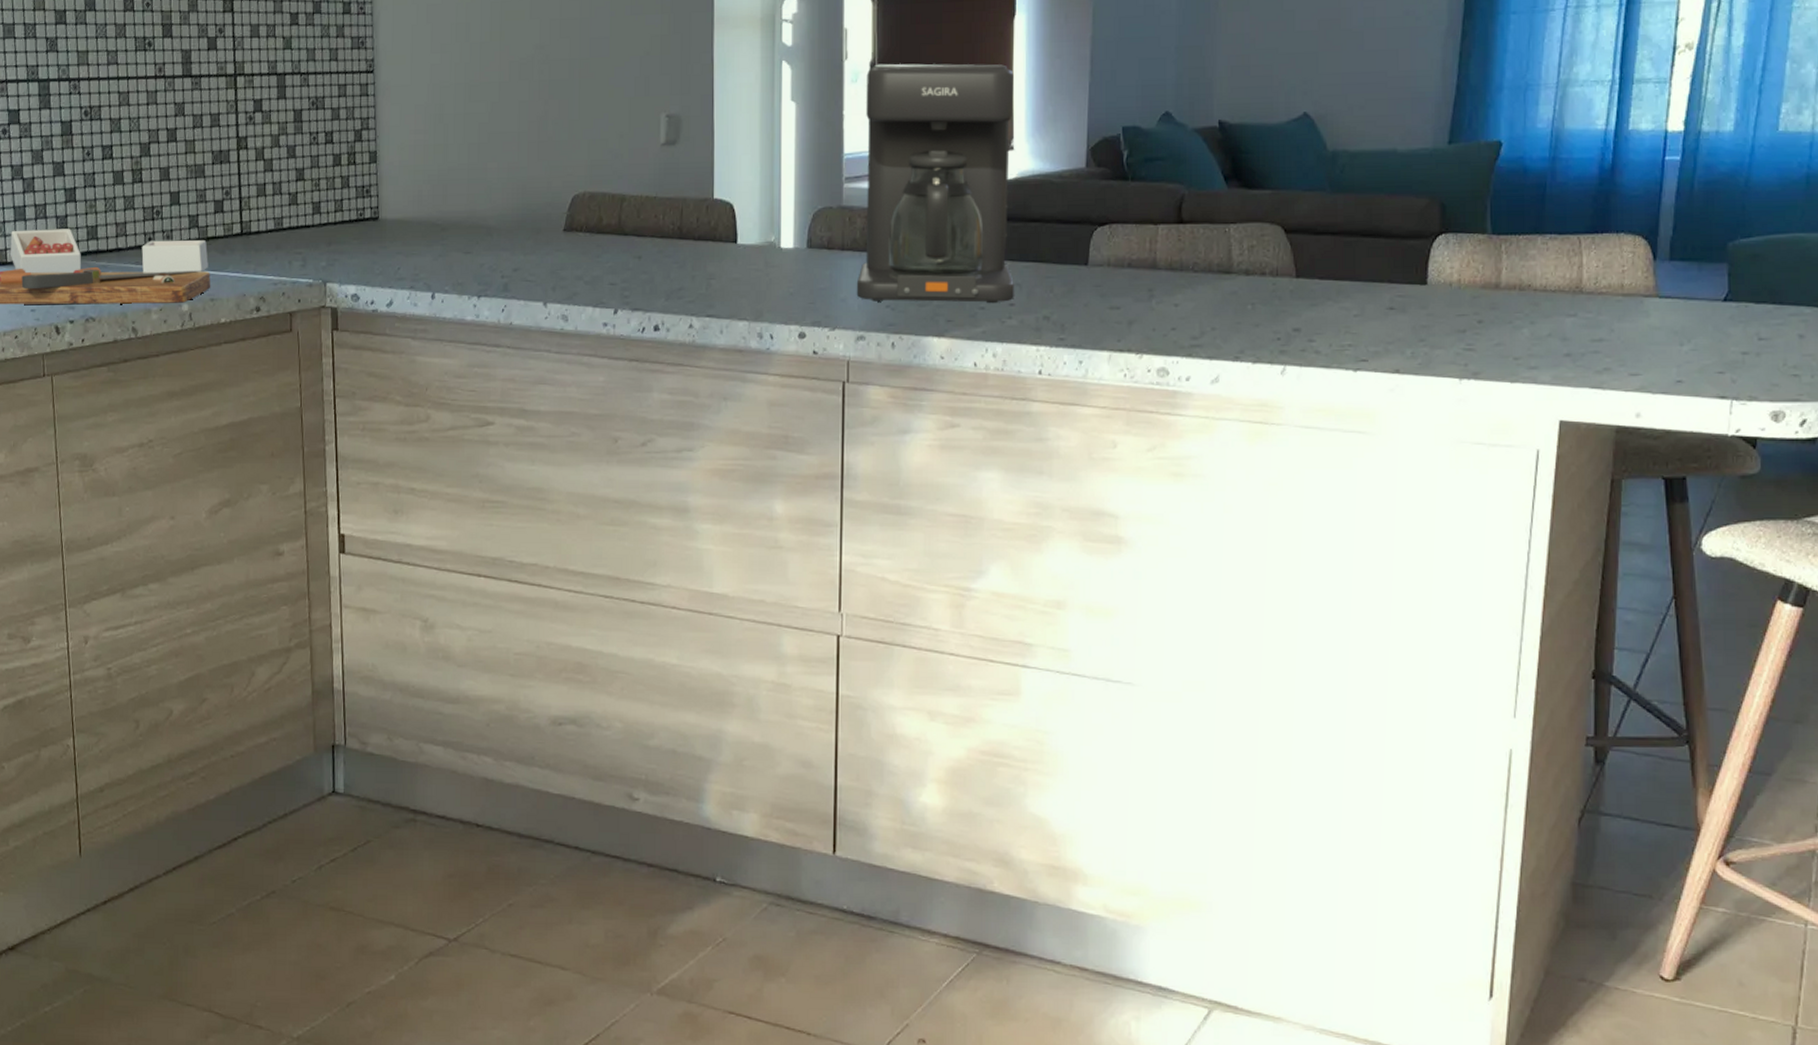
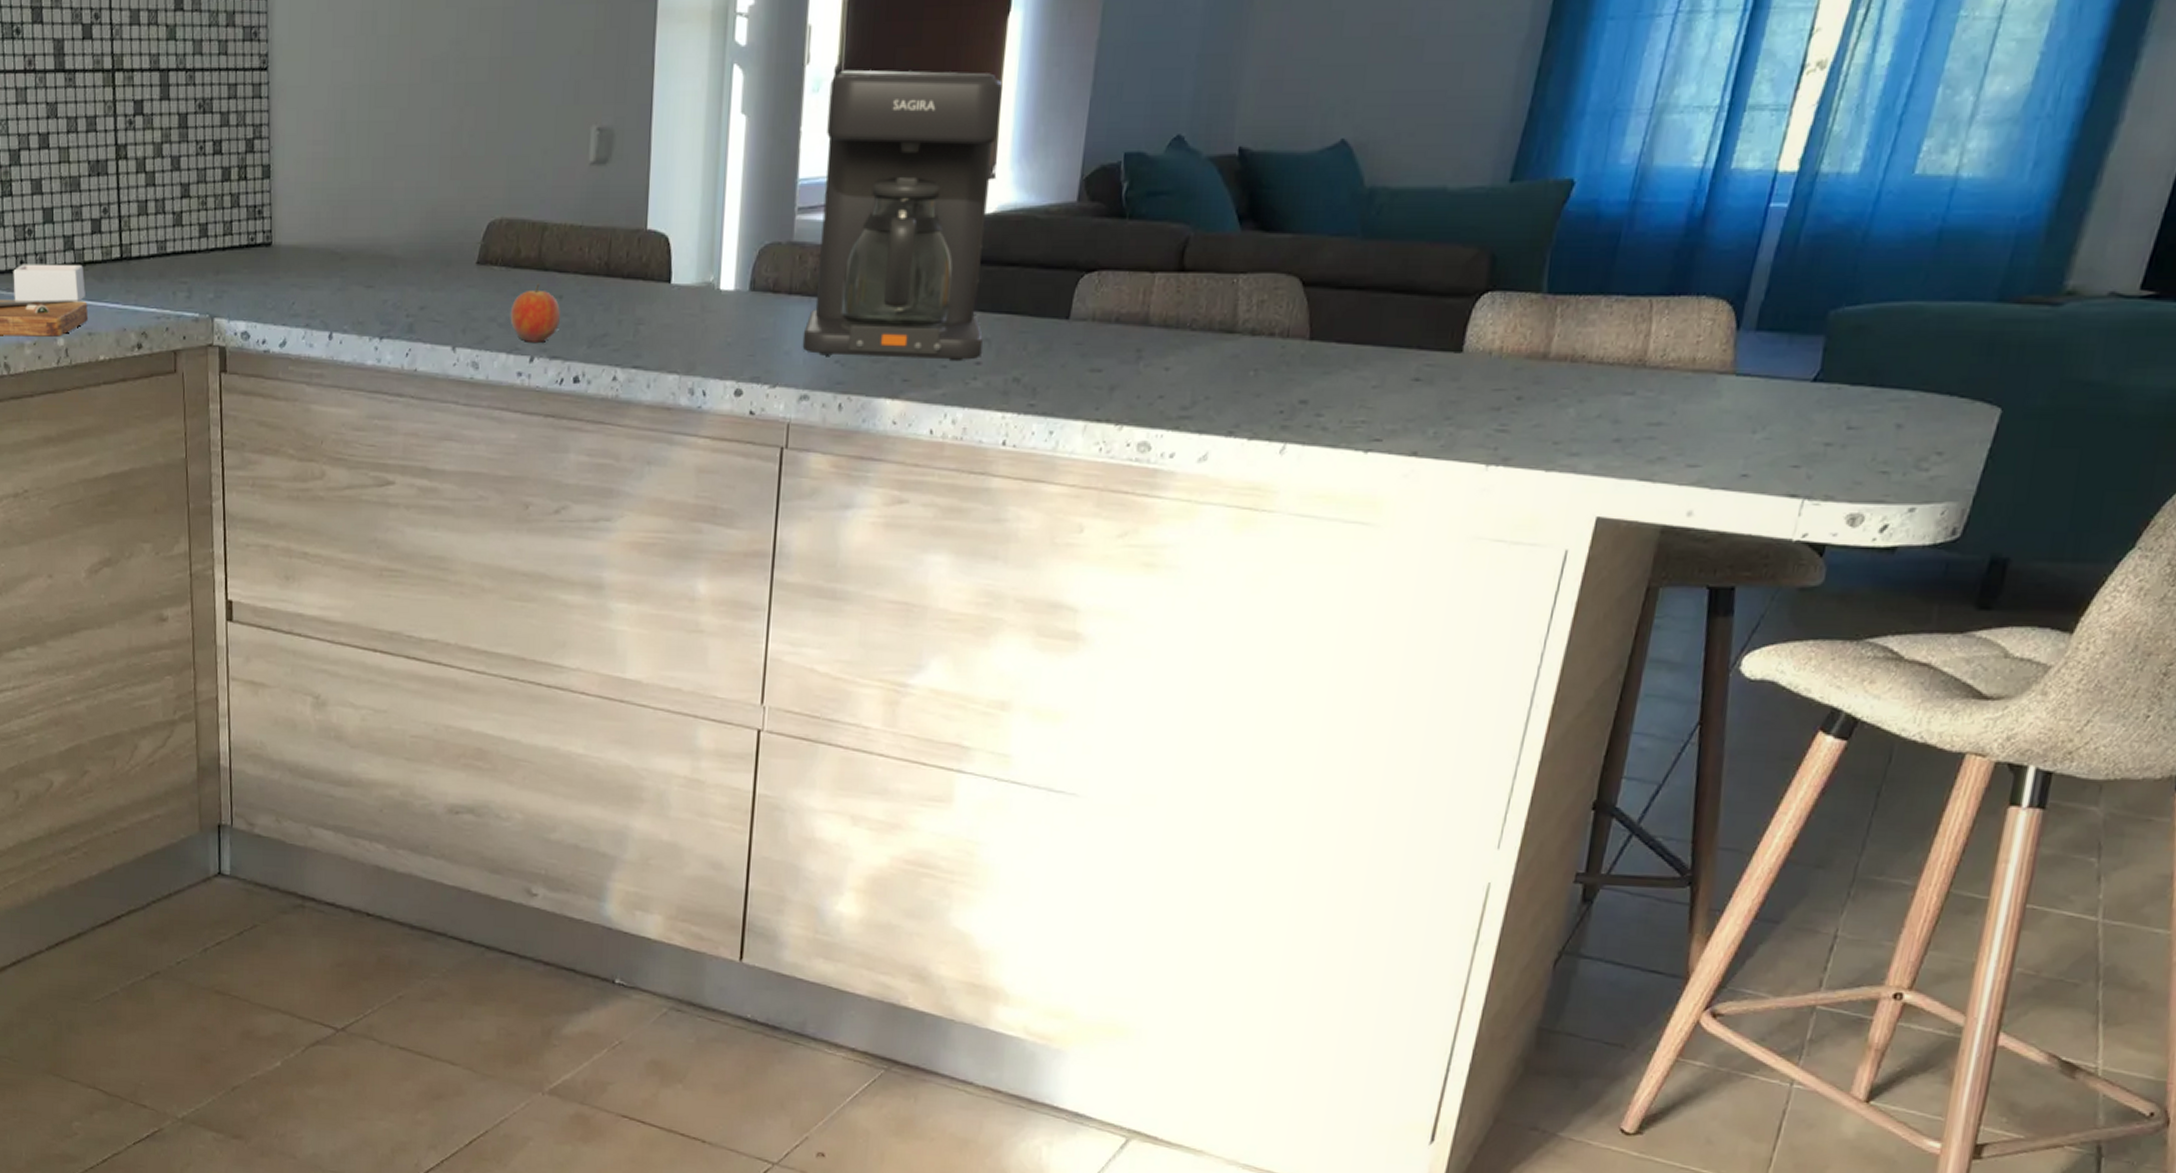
fruit: none [595,246,640,298] -> present [510,283,560,344]

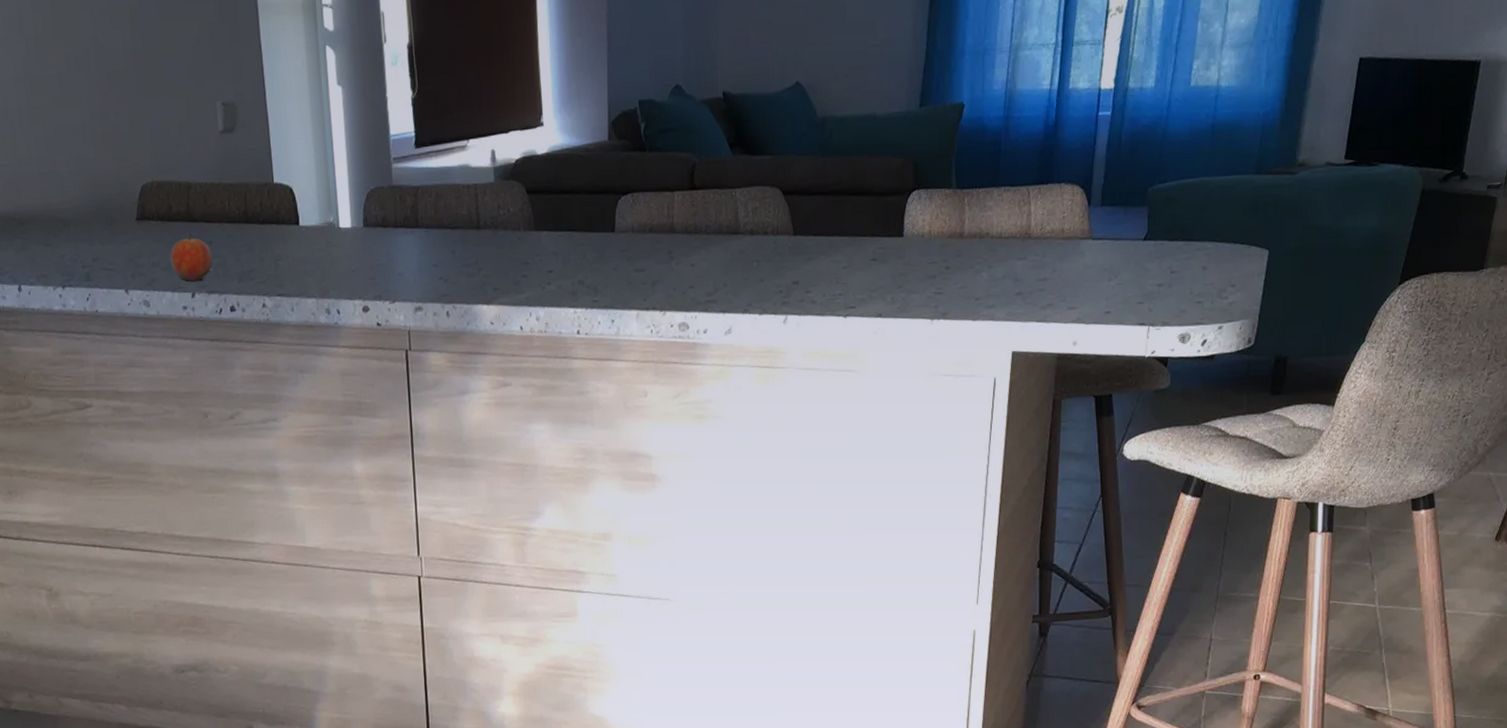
coffee maker: present [802,69,1003,362] -> none [405,43,552,275]

